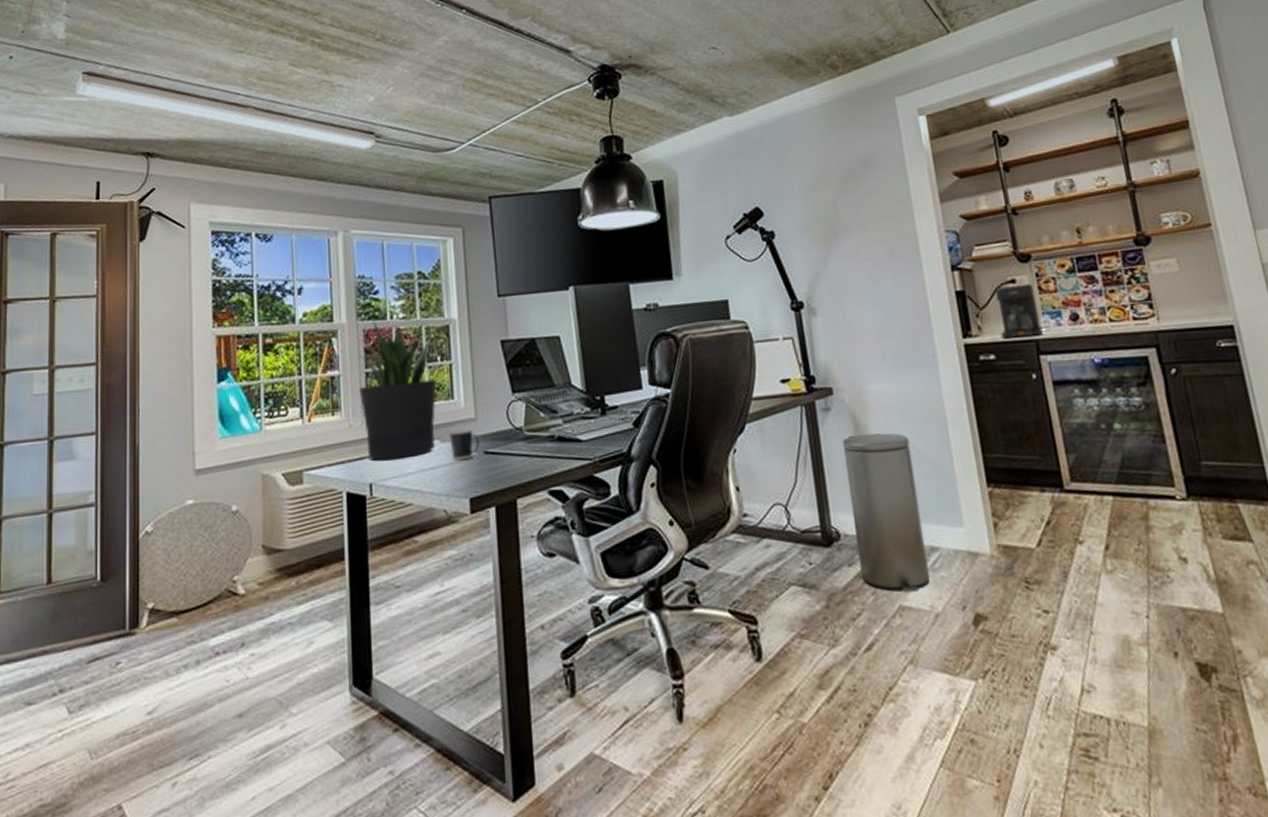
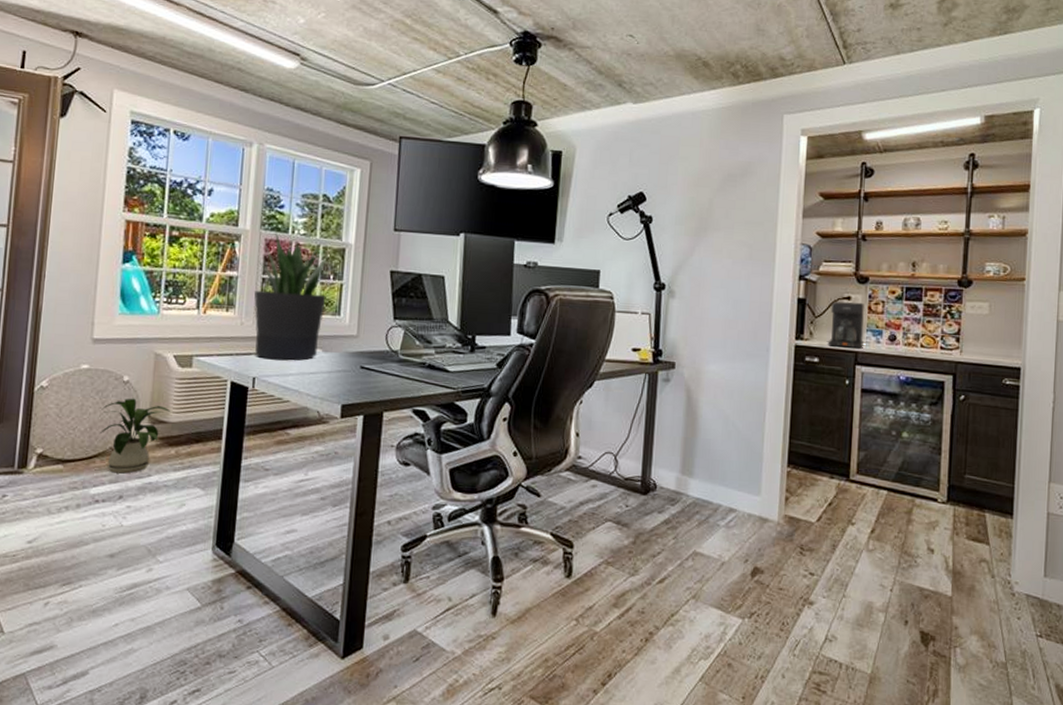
house plant: none [212,528,285,618] -> present [99,398,170,474]
mug: present [449,429,480,461] -> none [331,344,358,371]
pedal bin: present [842,433,930,593] -> none [667,406,731,543]

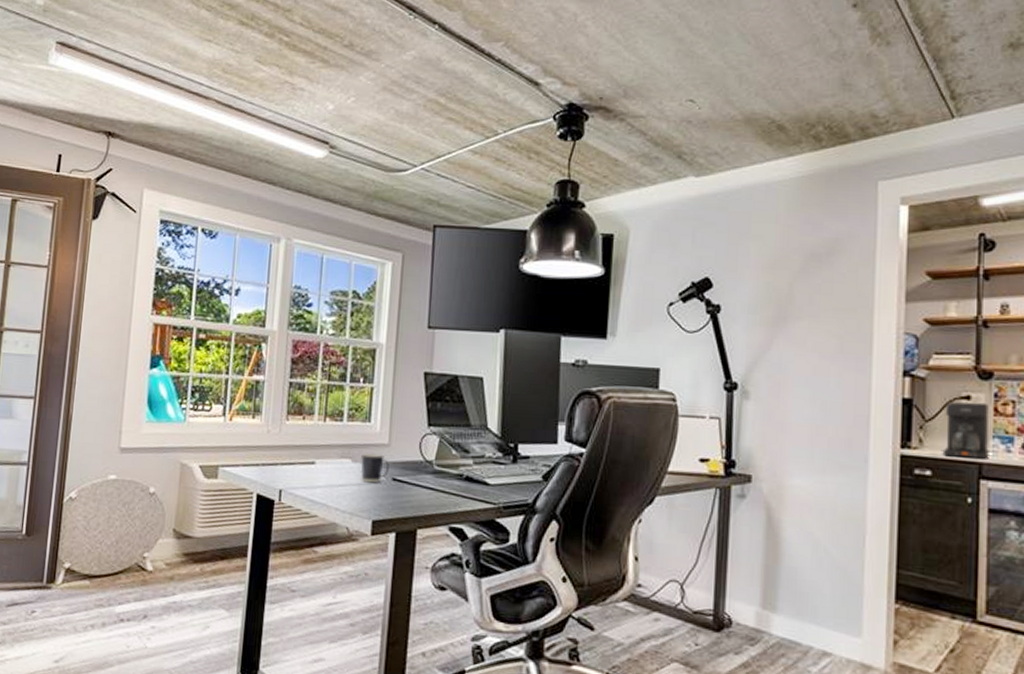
house plant: present [99,398,170,474] -> none [125,510,195,592]
planter: present [254,231,328,361] -> none [281,332,358,472]
mug: none [331,344,358,371] -> present [361,453,389,483]

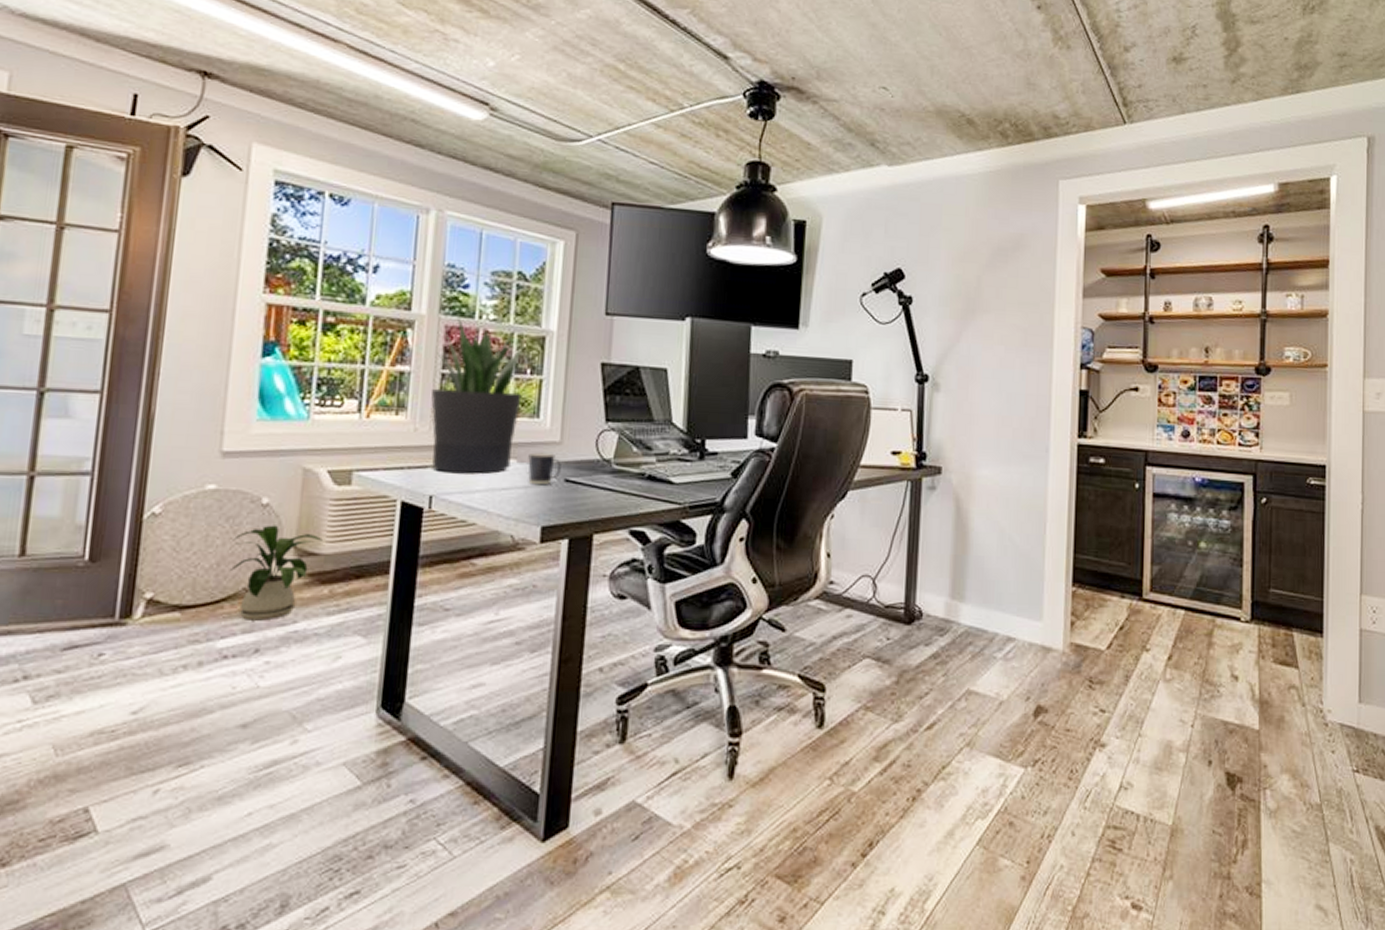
house plant: none [125,510,195,592] -> present [229,525,323,621]
planter: none [281,332,358,472] -> present [431,316,524,474]
coffee maker: present [942,402,989,459] -> none [1114,393,1154,447]

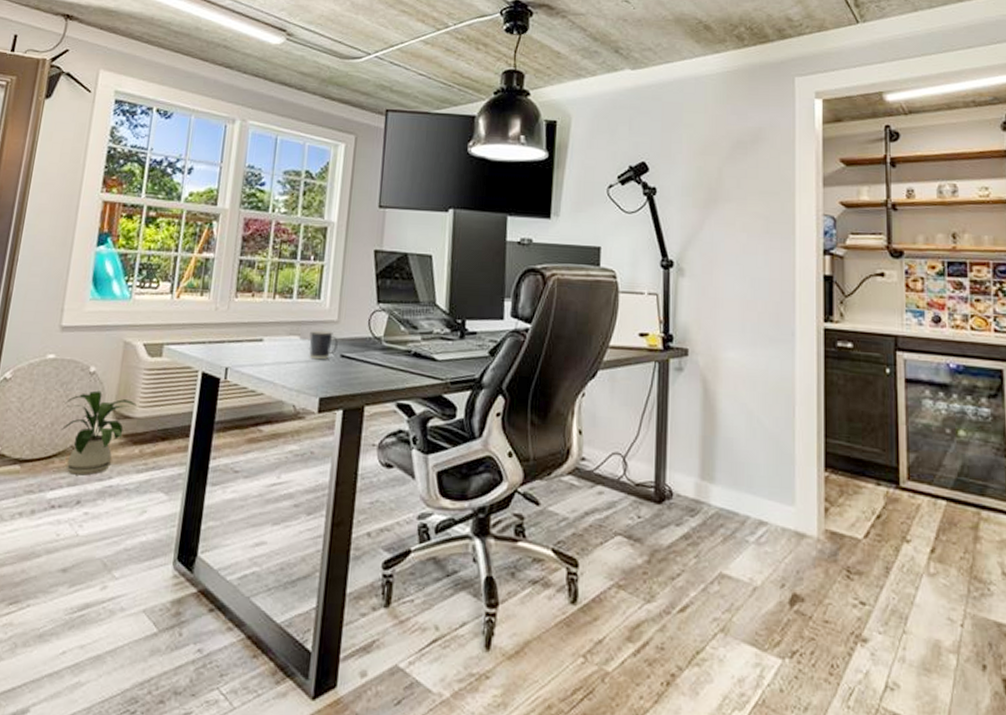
planter: present [431,316,524,474] -> none [229,210,309,349]

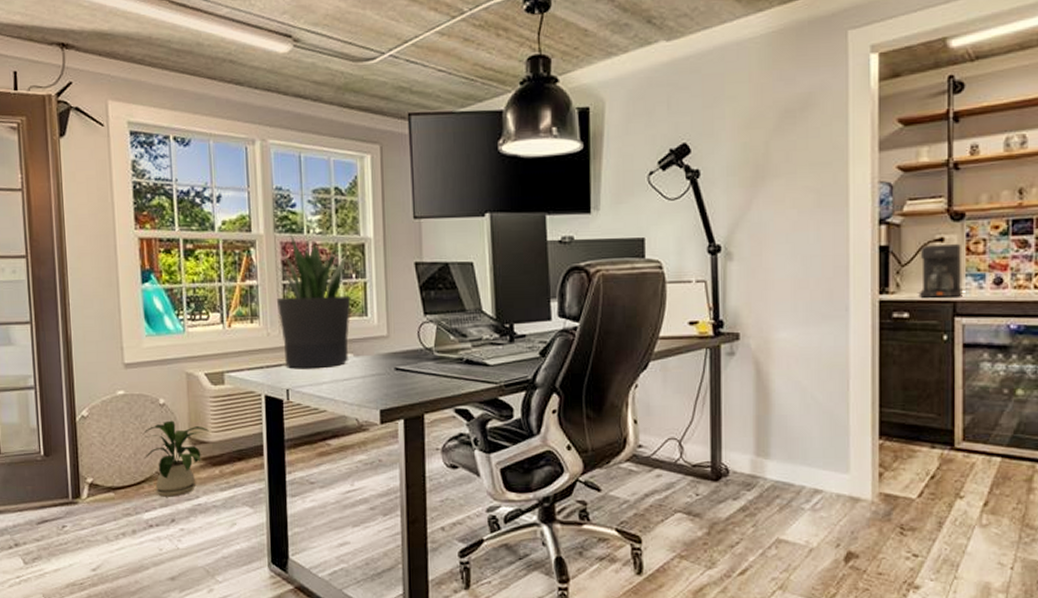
planter: none [229,210,309,349] -> present [276,233,351,369]
mug: present [309,330,338,360] -> none [362,346,391,375]
coffee maker: none [861,278,903,332] -> present [919,243,962,298]

